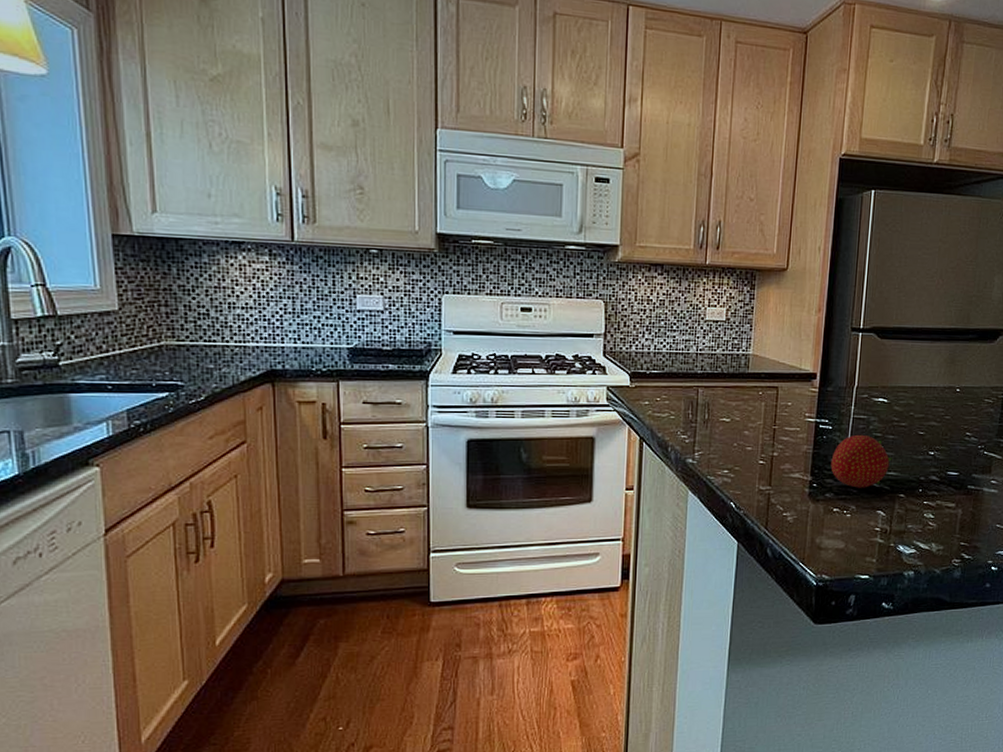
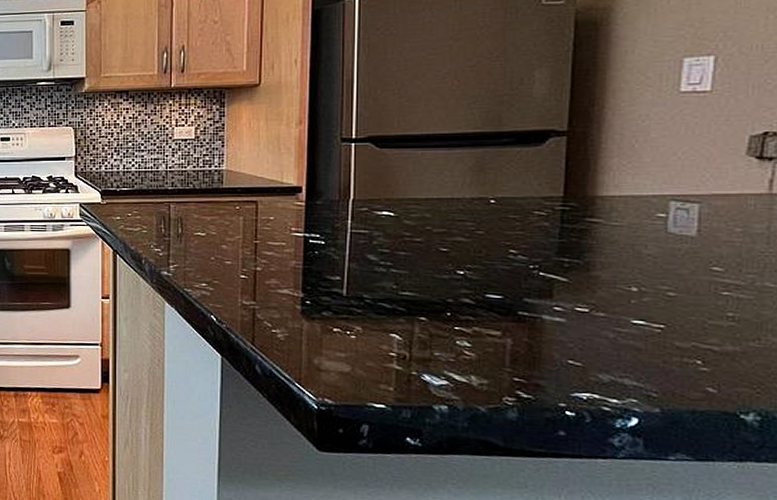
fruit: present [830,434,892,488] -> none [326,250,406,308]

